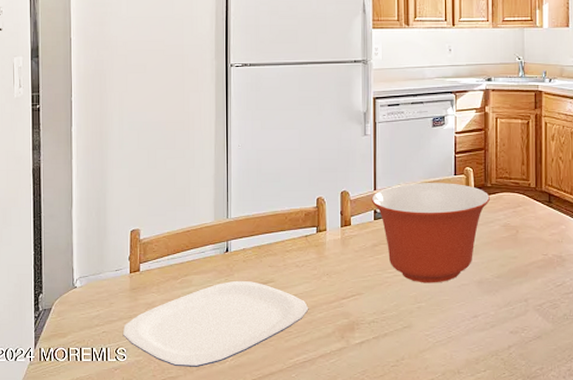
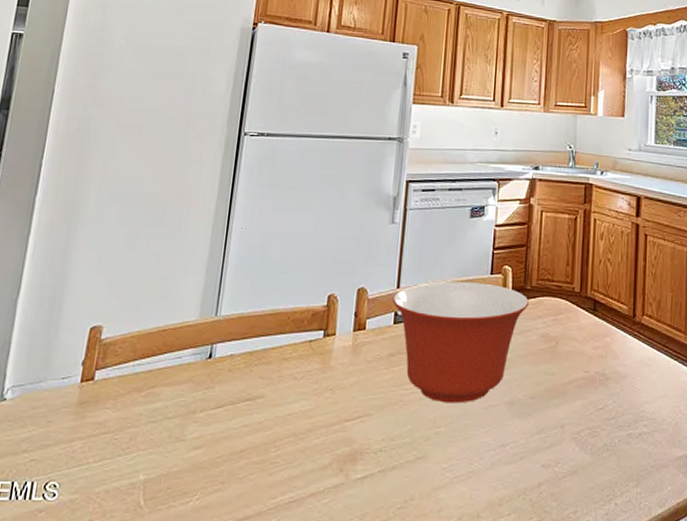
plate: present [122,280,309,367] -> none [57,394,304,509]

